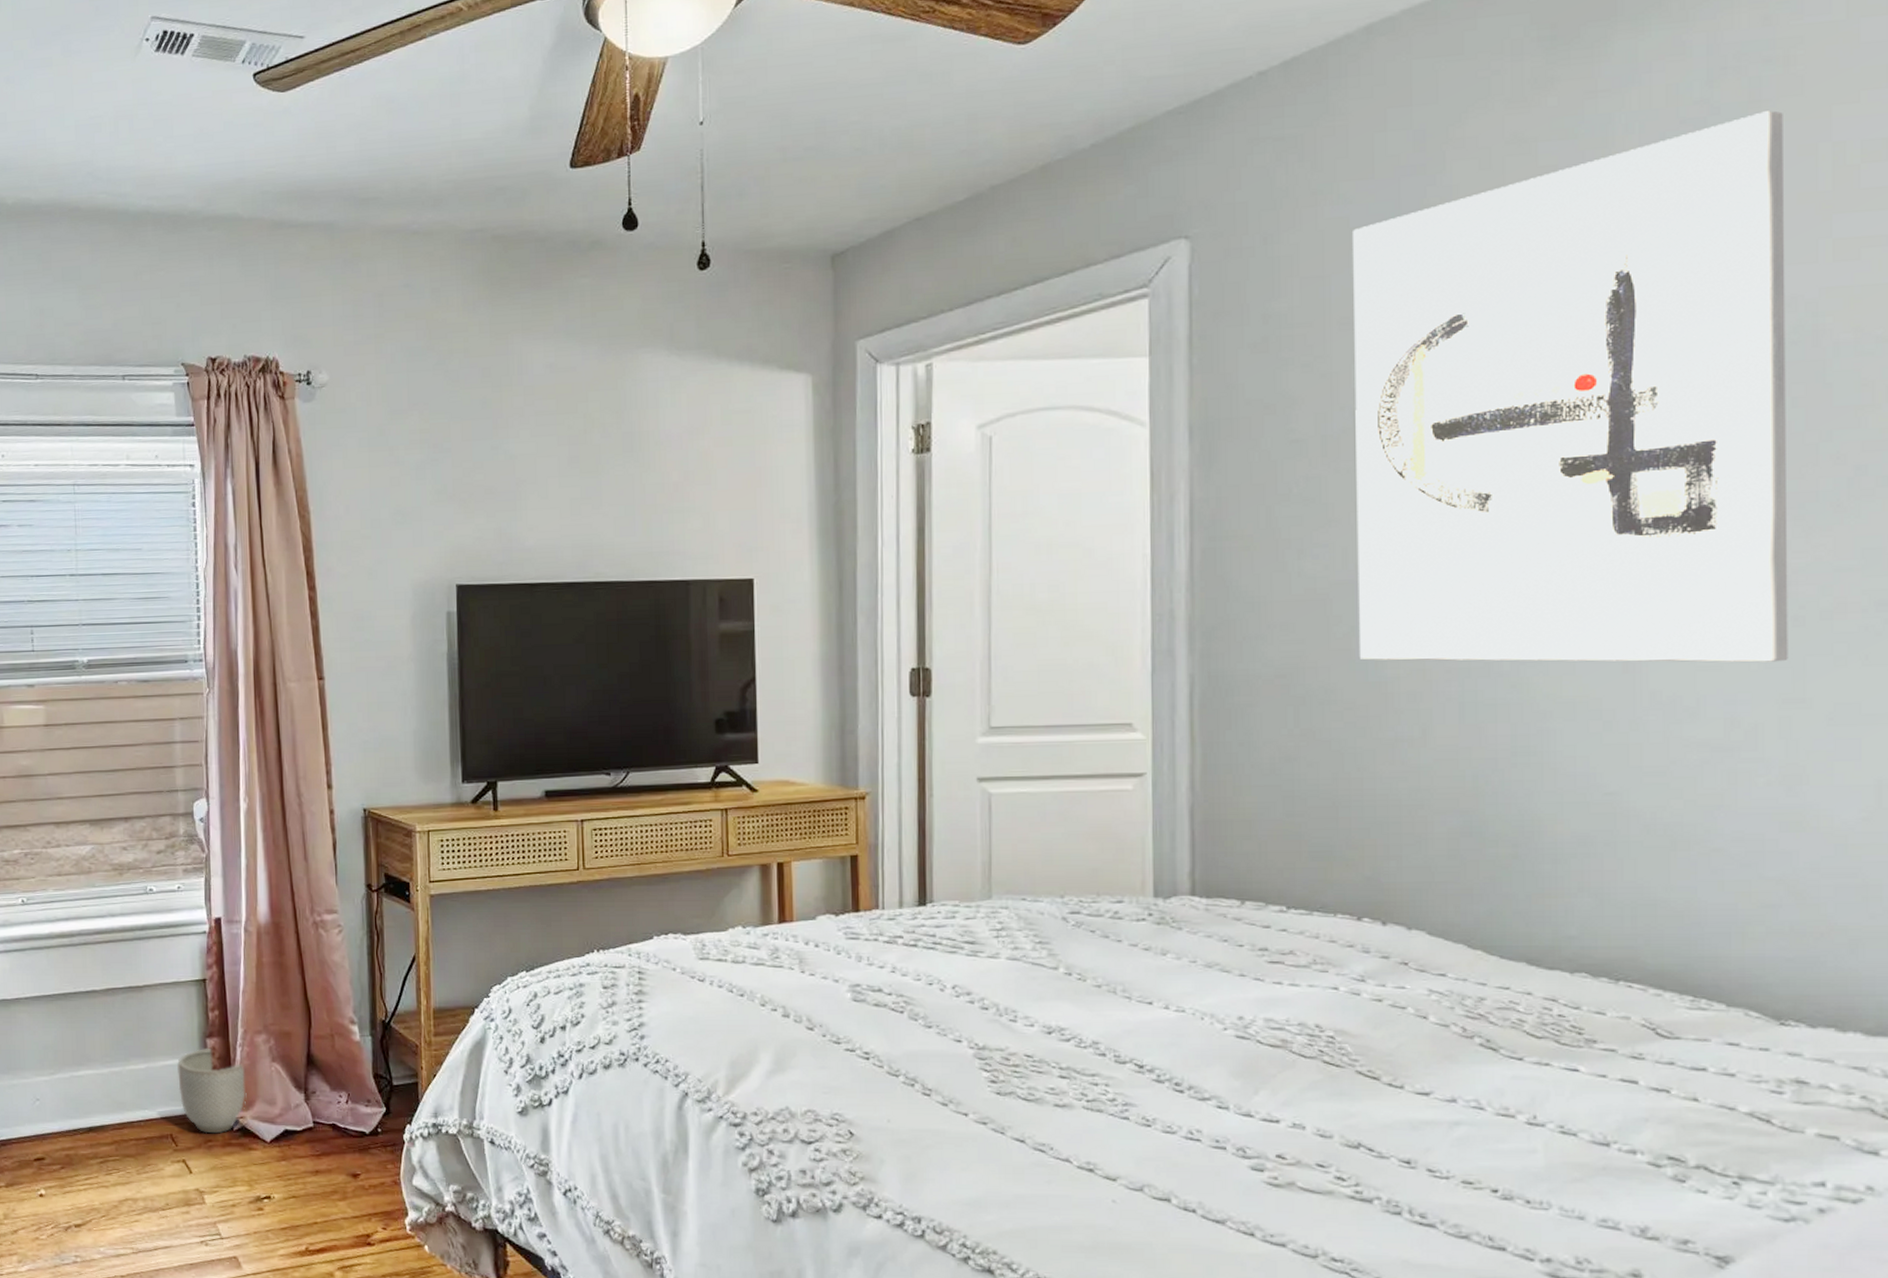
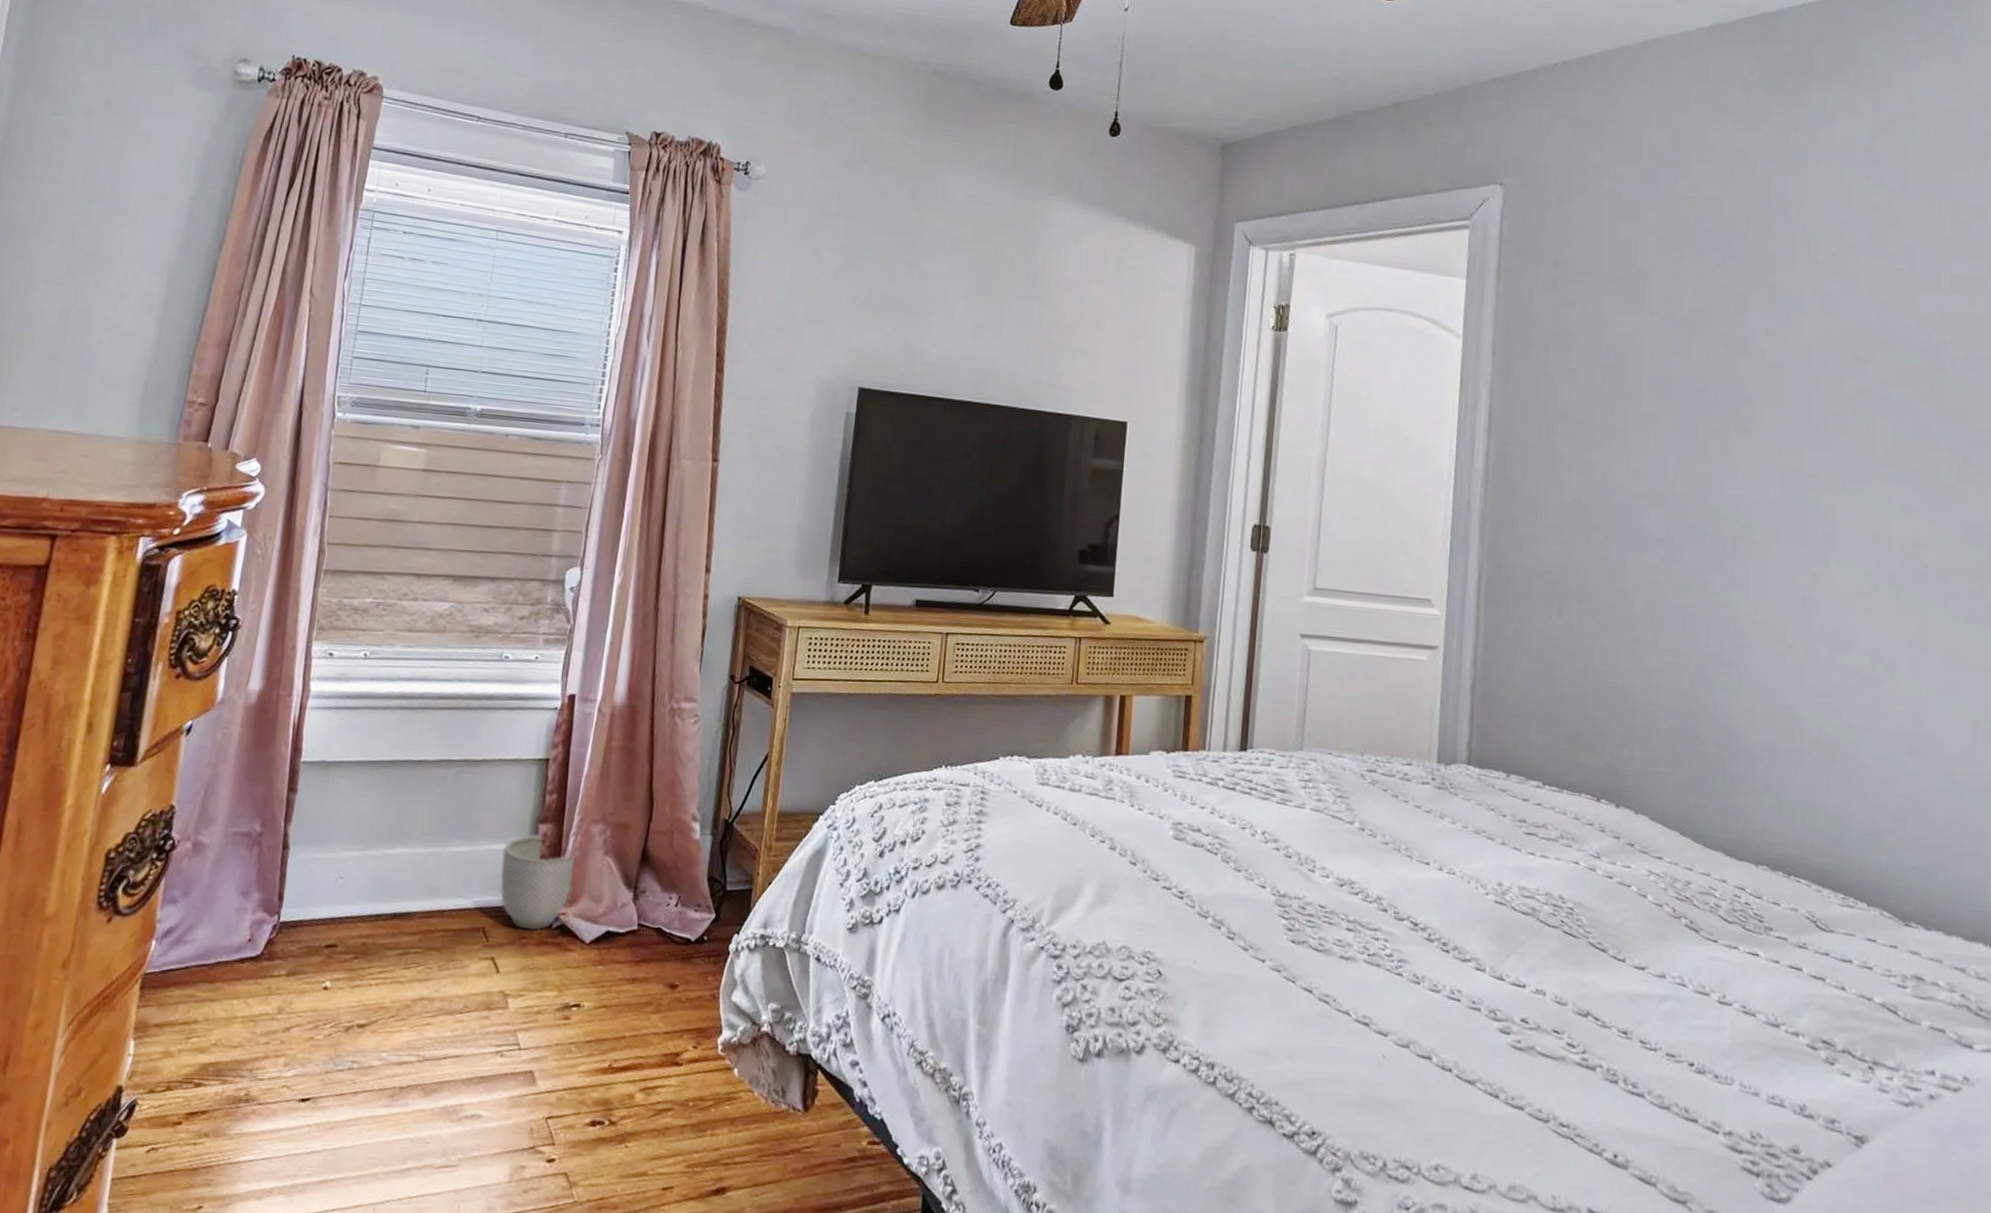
wall art: present [1353,111,1788,662] -> none [1611,167,1920,610]

